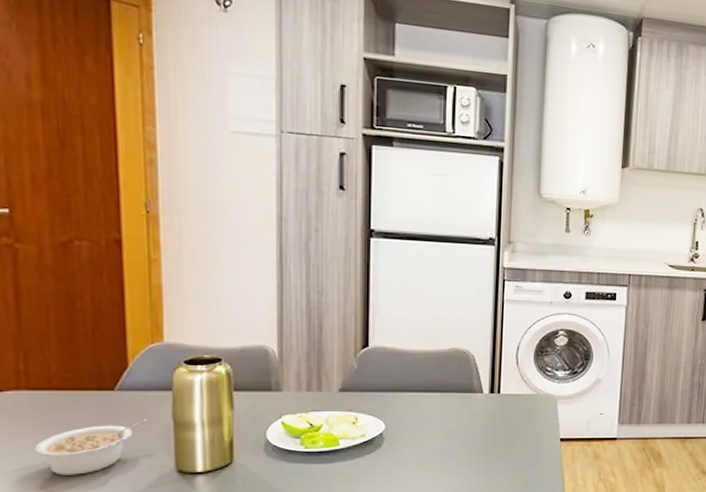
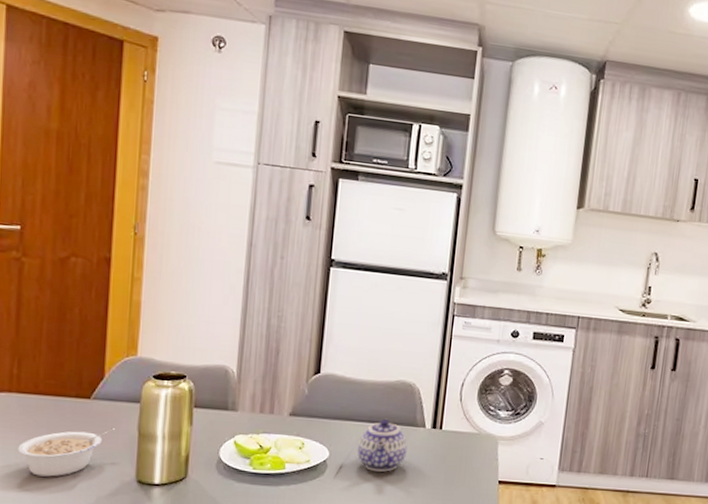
teapot: none [414,387,467,440] -> present [357,418,408,472]

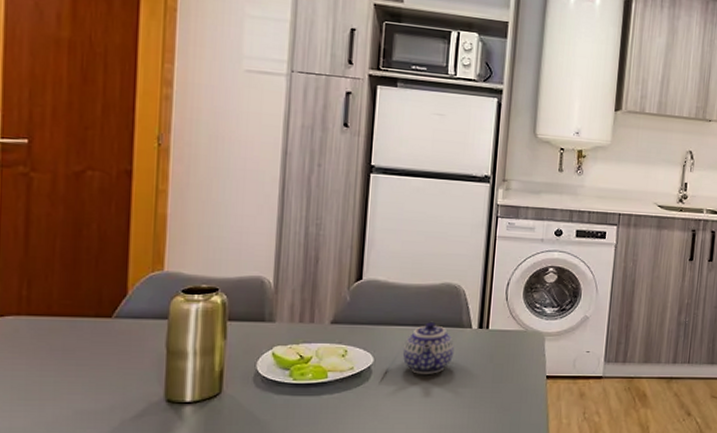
legume: present [18,427,115,477] -> none [29,346,140,402]

